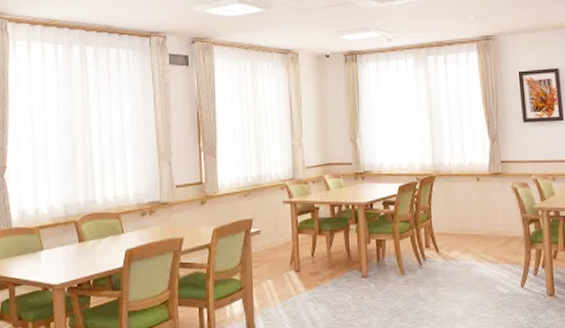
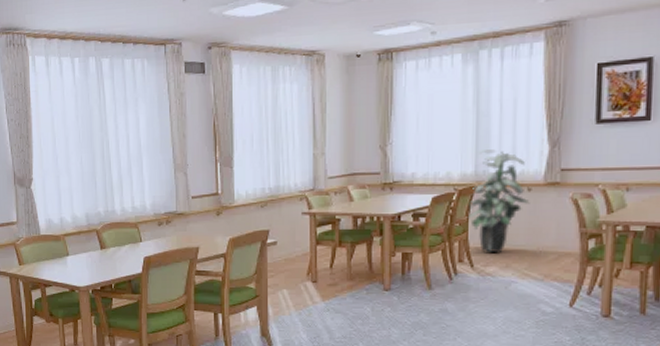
indoor plant: none [429,143,480,239] -> present [467,149,530,254]

